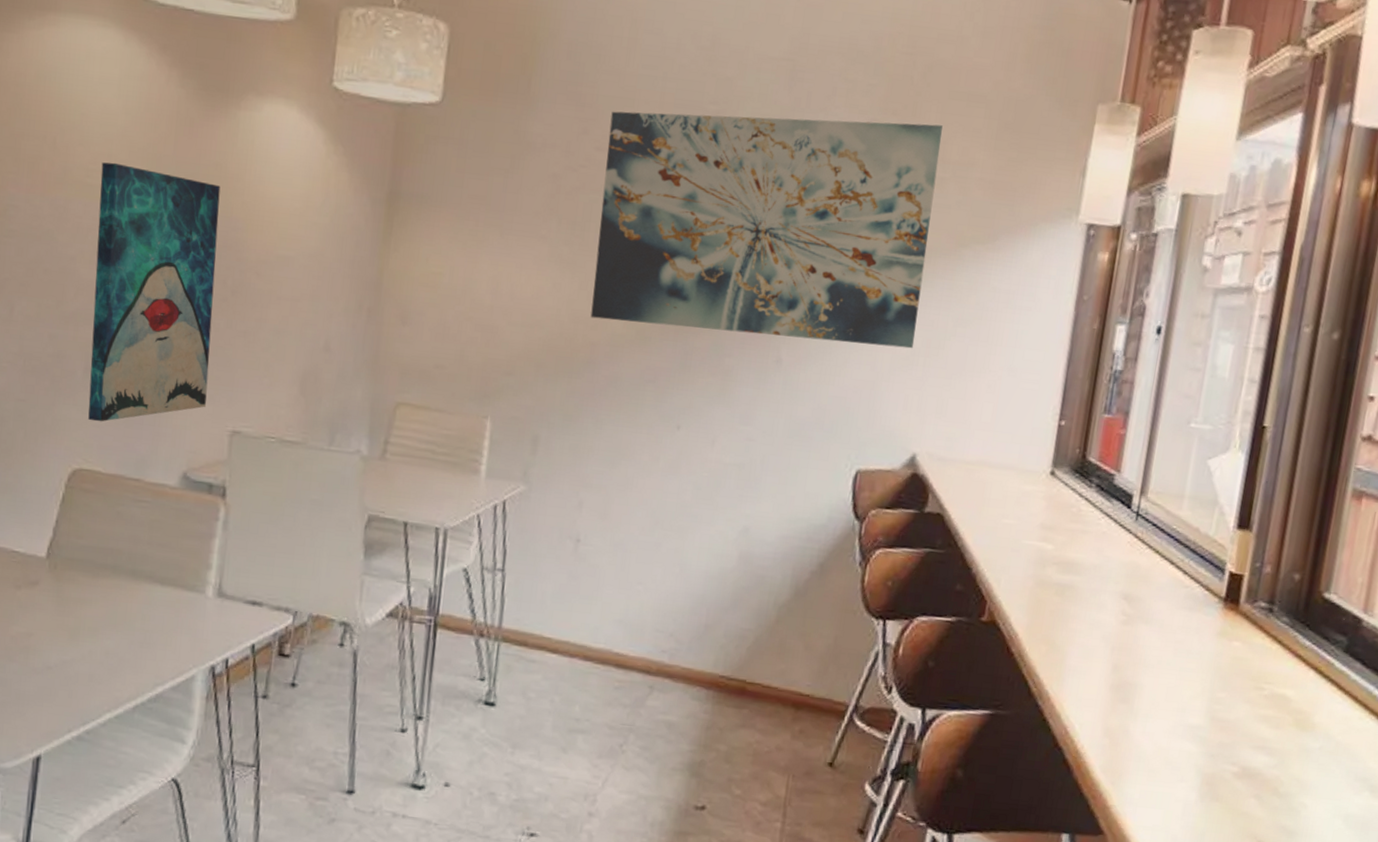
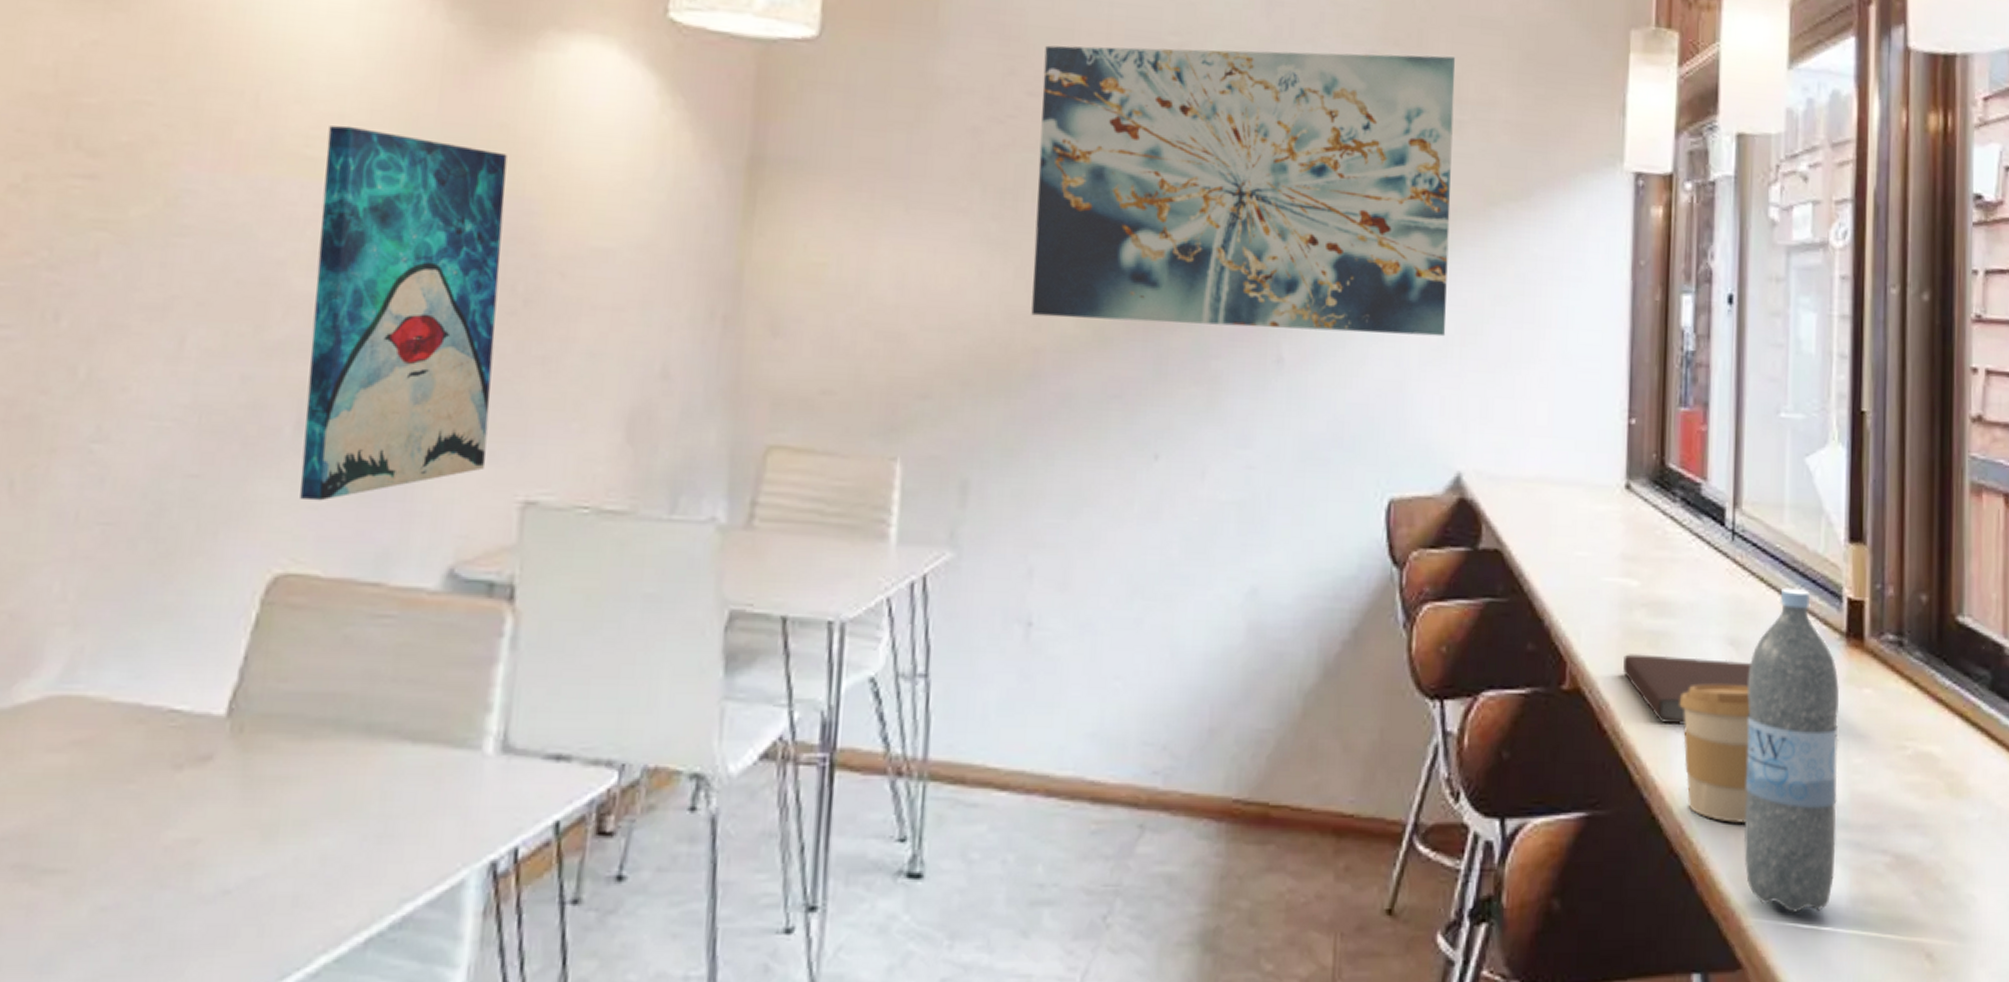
notebook: none [1032,599,1140,656] -> present [1623,654,1751,726]
coffee cup: none [1073,626,1136,731] -> present [1679,684,1750,823]
water bottle: none [1114,559,1213,801] -> present [1743,587,1840,913]

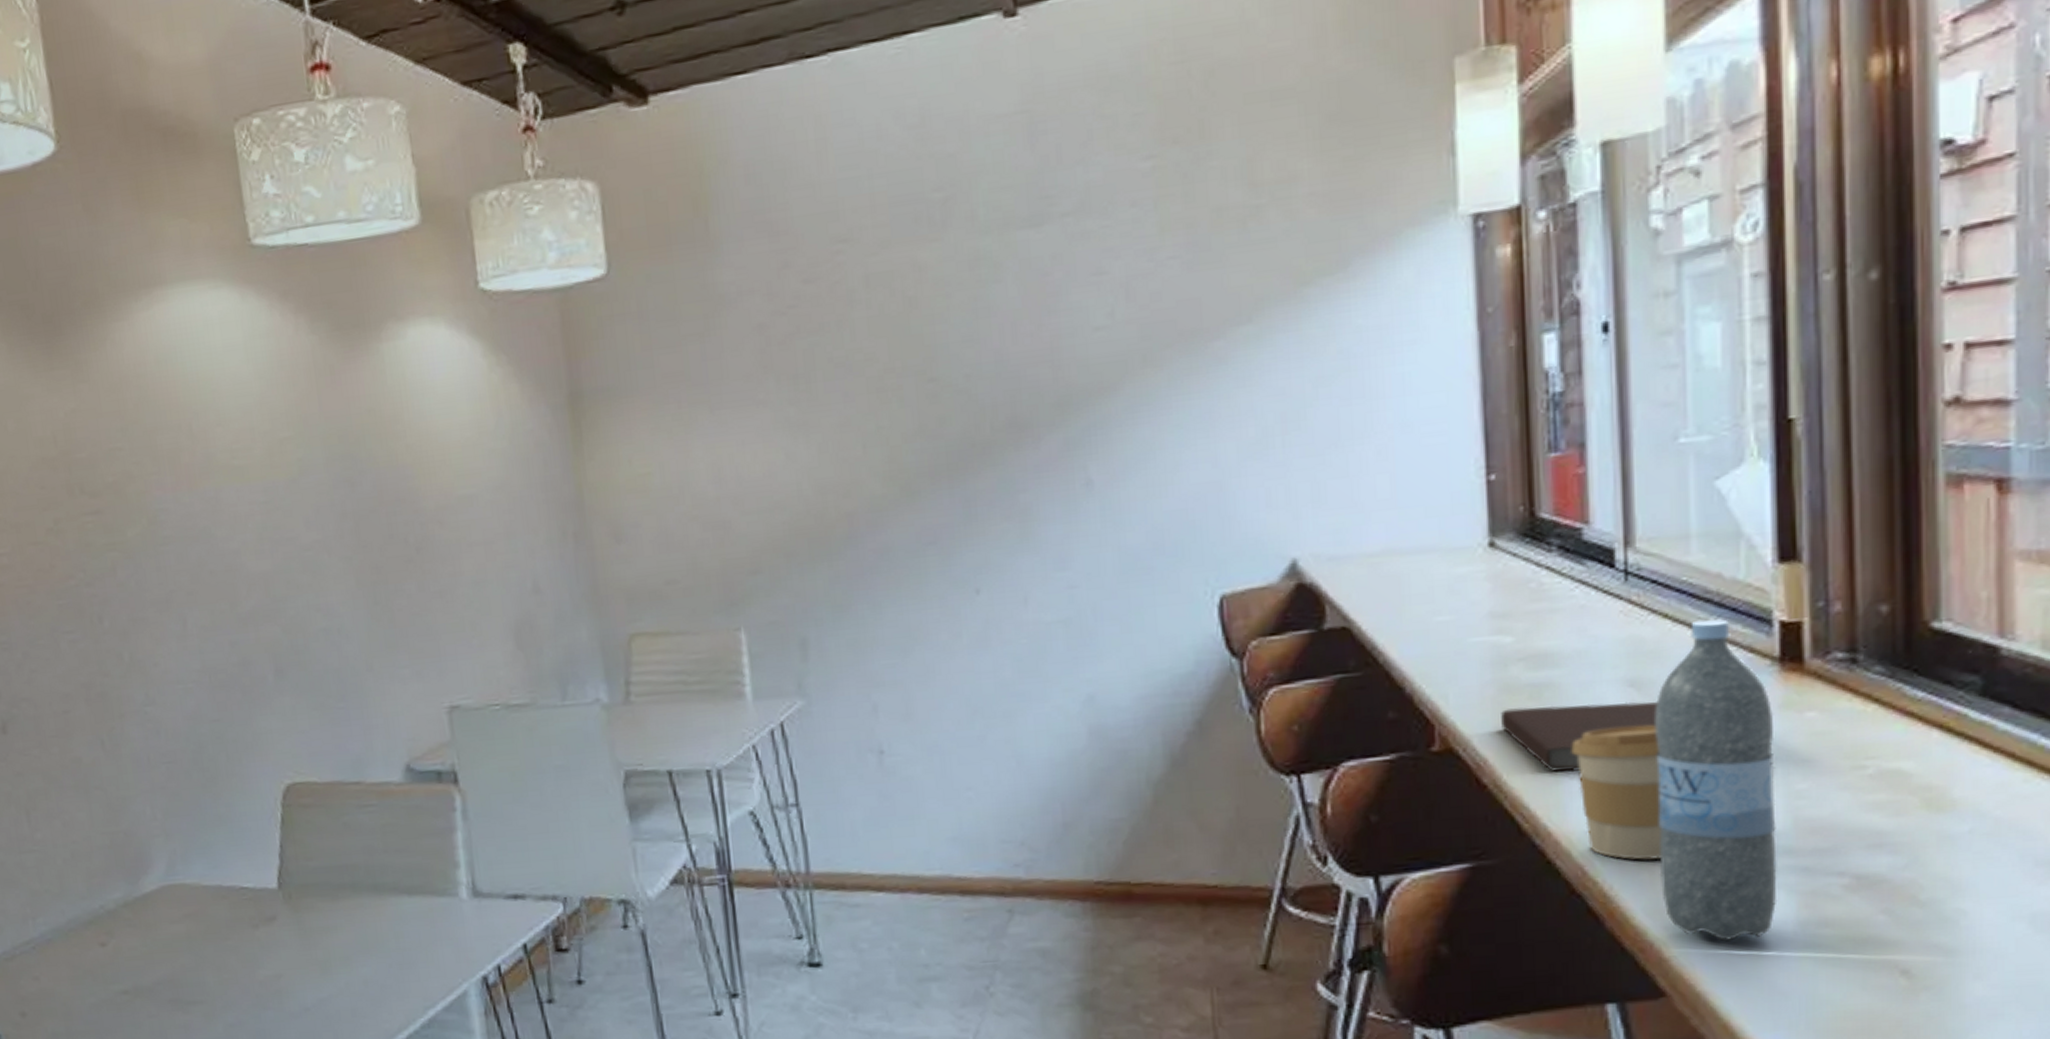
wall art: present [300,125,507,501] -> none [245,433,416,728]
wall art: present [1031,45,1455,337] -> none [813,140,1265,484]

